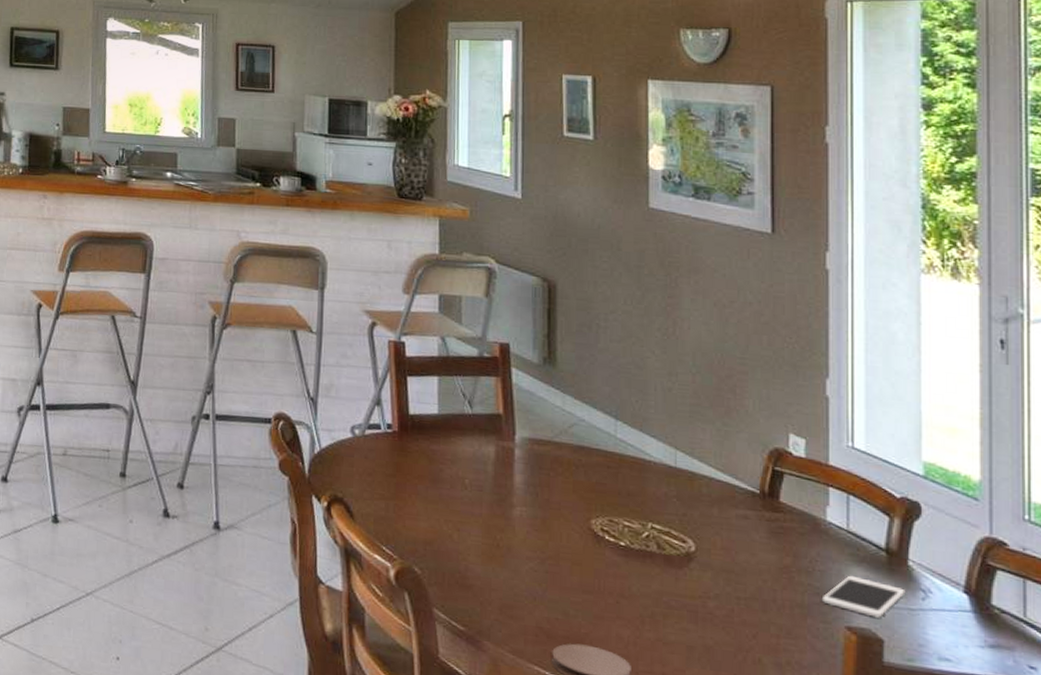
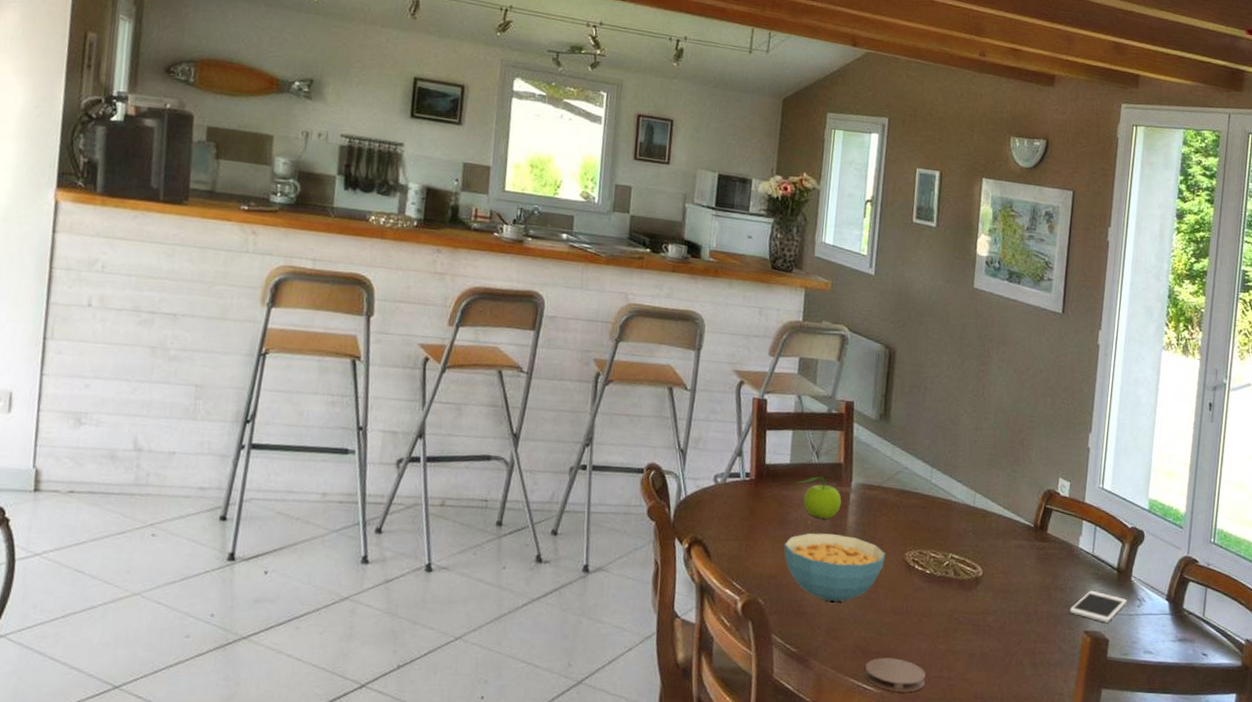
cereal bowl: none [438,493,566,575] -> present [783,533,886,602]
fruit: none [445,428,504,479] -> present [794,476,842,520]

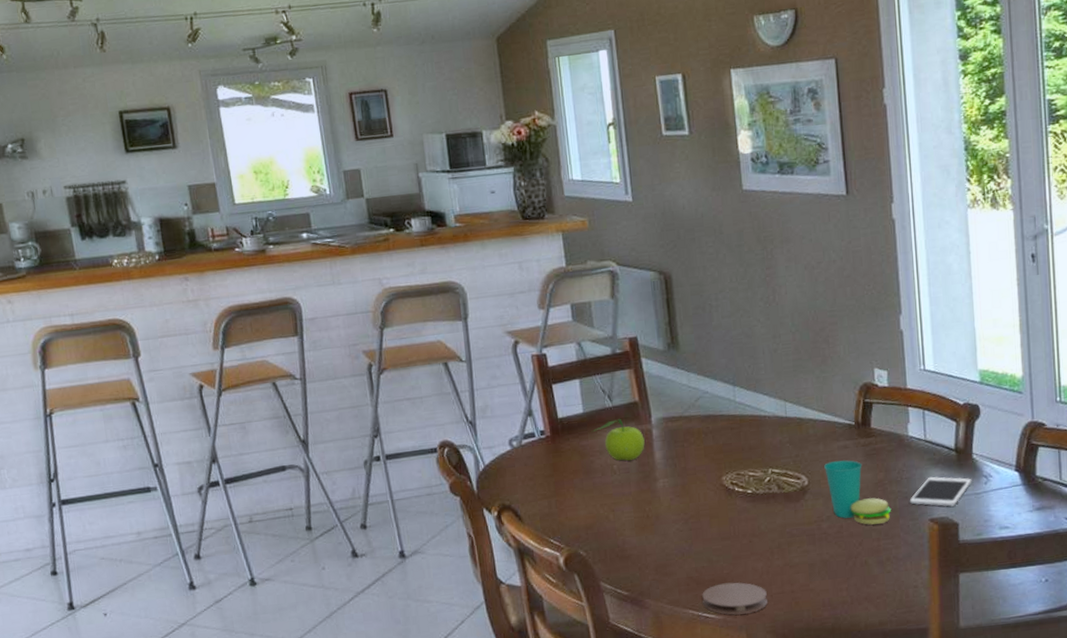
cereal bowl: present [783,533,886,602] -> none [594,472,702,540]
cup: none [999,558,1053,627] -> present [824,460,892,525]

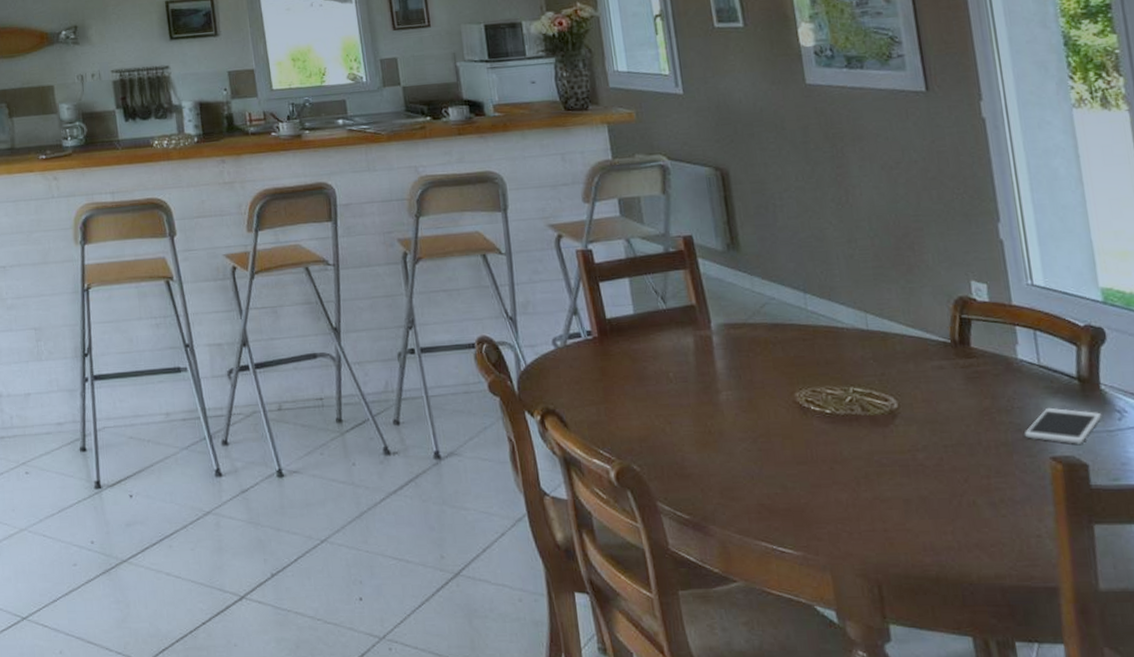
fruit: present [591,418,645,461] -> none [643,322,704,370]
coaster: present [702,582,768,615] -> none [776,514,856,552]
cup: present [824,460,892,525] -> none [916,382,1003,459]

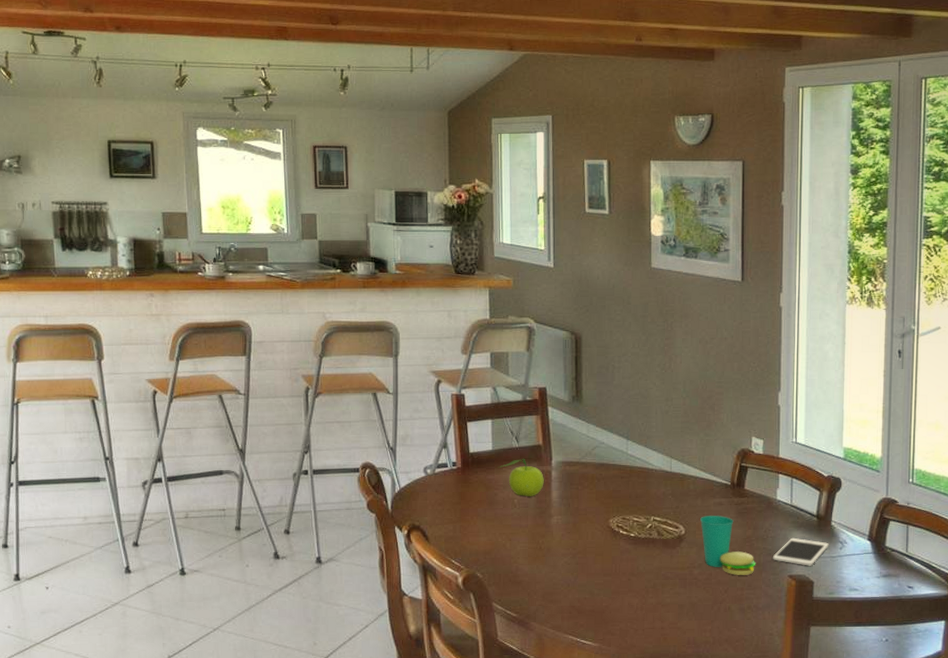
fruit: none [643,322,704,370] -> present [498,458,544,497]
cup: none [916,382,1003,459] -> present [700,516,756,575]

